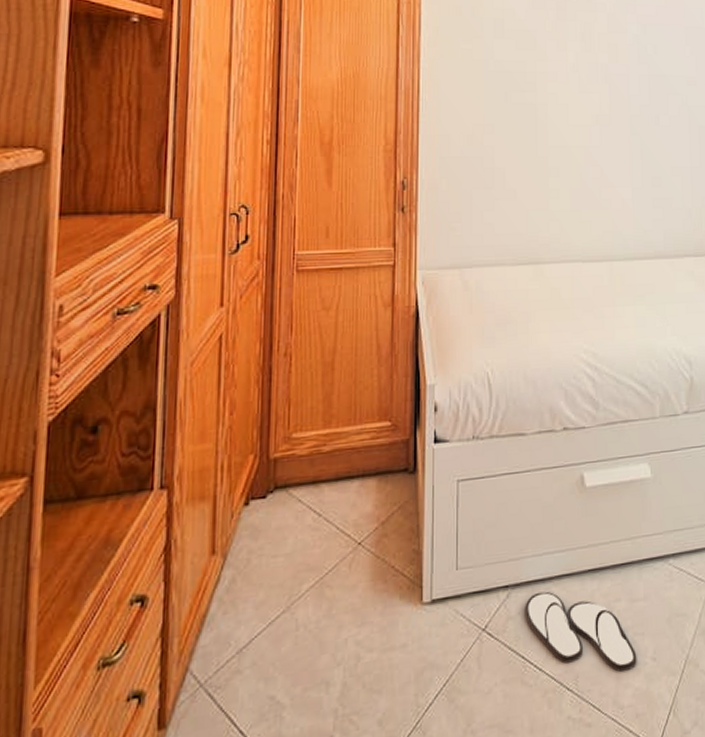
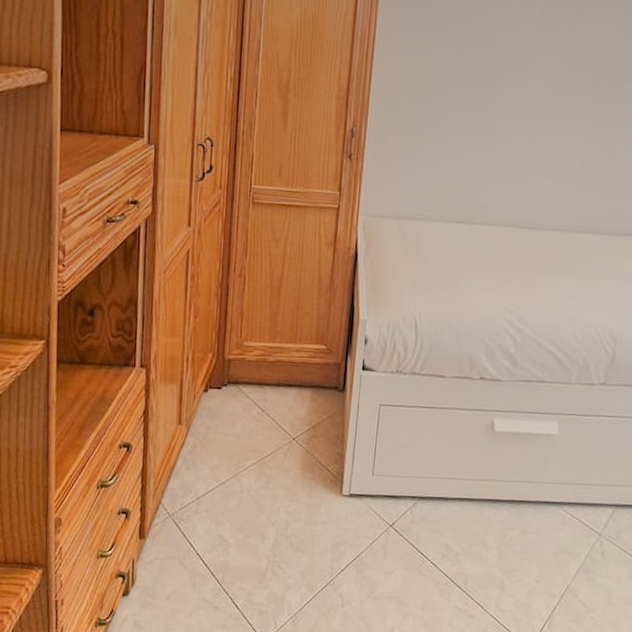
slippers: present [525,591,637,672] -> none [427,507,522,584]

